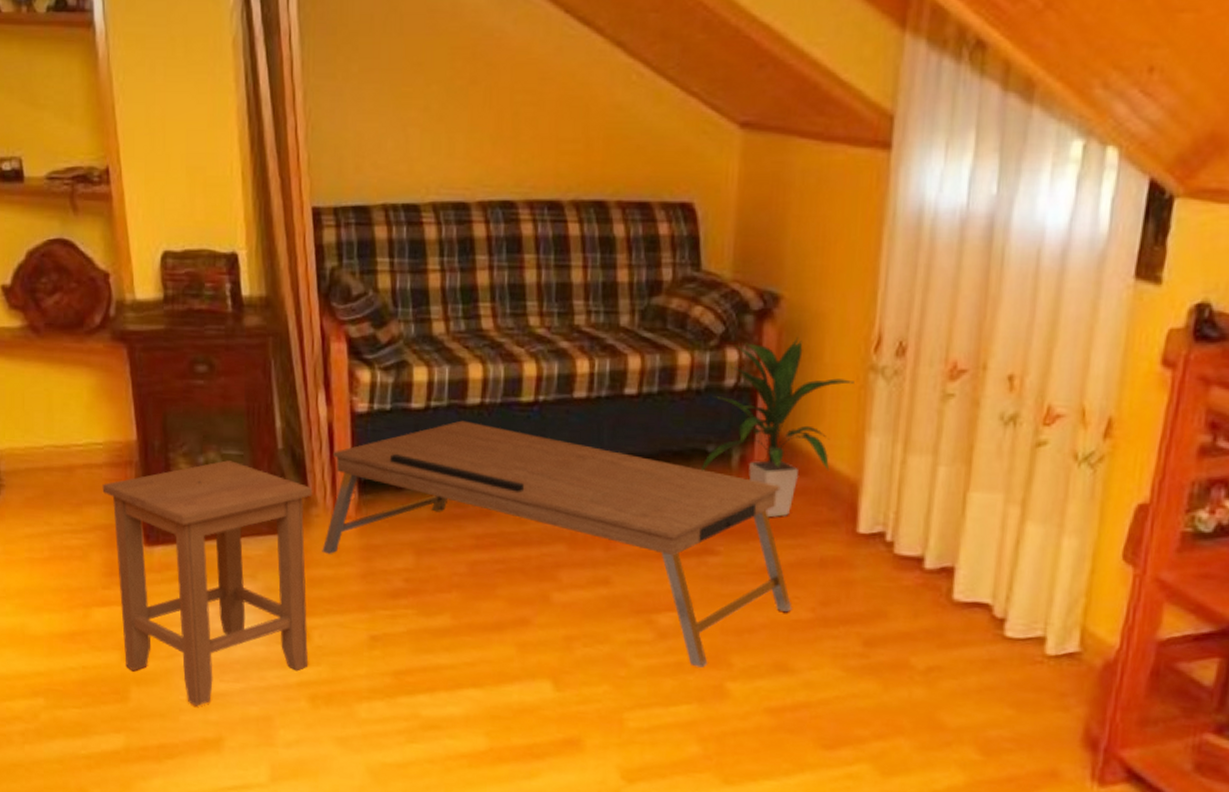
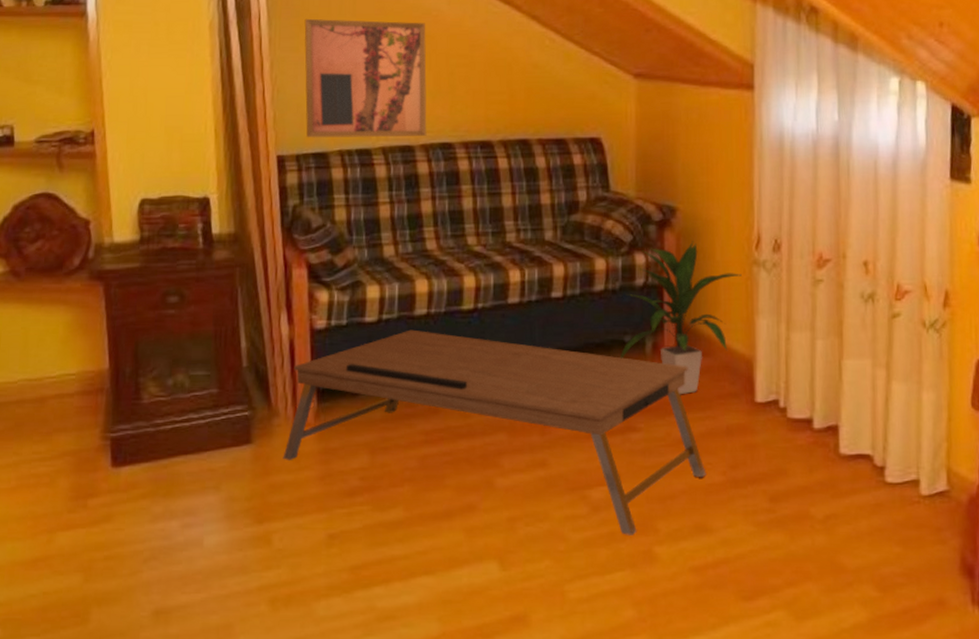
stool: present [102,460,311,707] -> none [73,381,274,621]
wall art: none [342,37,487,192] -> present [304,18,427,138]

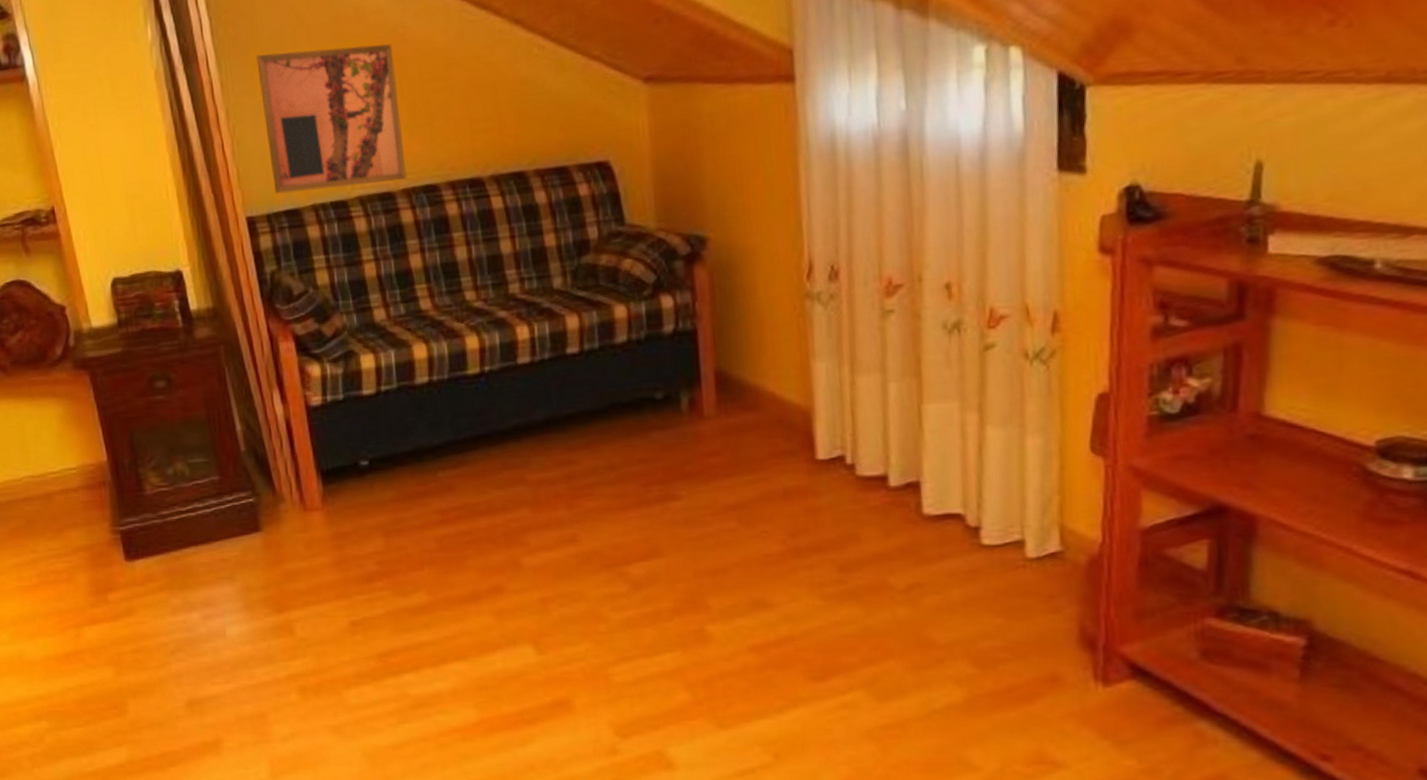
coffee table: present [283,329,706,535] -> none [294,400,762,614]
indoor plant: present [620,241,742,395] -> none [651,275,792,456]

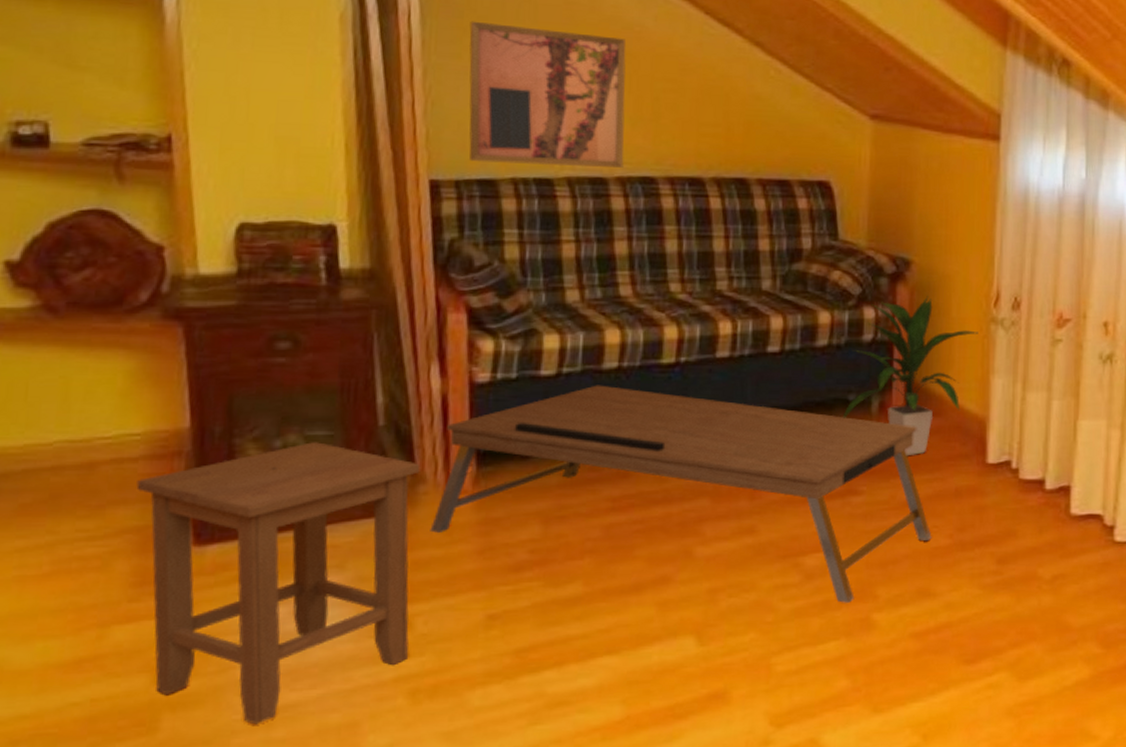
stool: none [80,468,294,712] -> present [136,442,419,725]
coffee table: none [294,400,762,614] -> present [430,385,932,603]
indoor plant: none [651,275,792,456] -> present [842,296,978,456]

